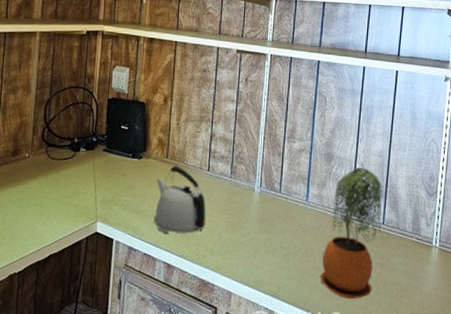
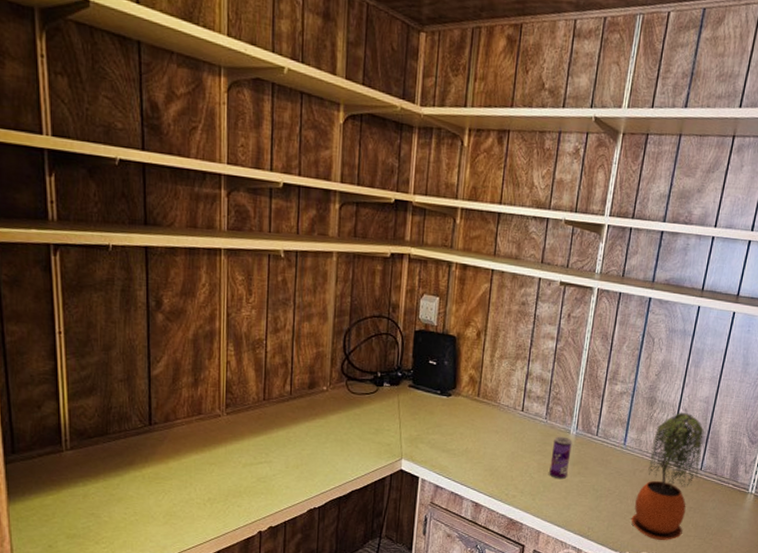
kettle: present [154,165,206,234] -> none [463,404,518,474]
beverage can: none [237,194,257,238] -> present [549,436,572,480]

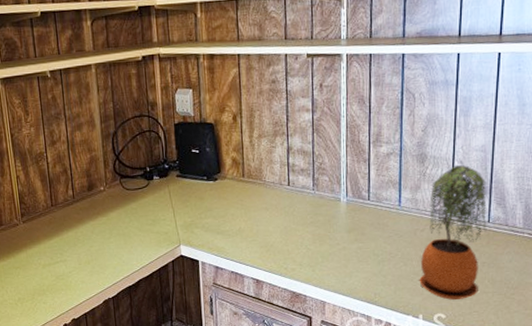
beverage can: present [549,436,572,480] -> none [324,205,345,248]

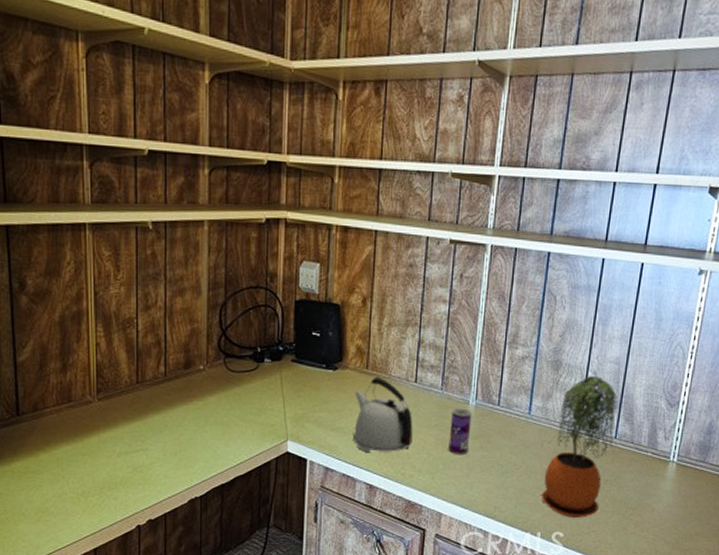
kettle: none [234,183,291,252] -> present [353,376,413,453]
beverage can: none [324,205,345,248] -> present [448,408,472,455]

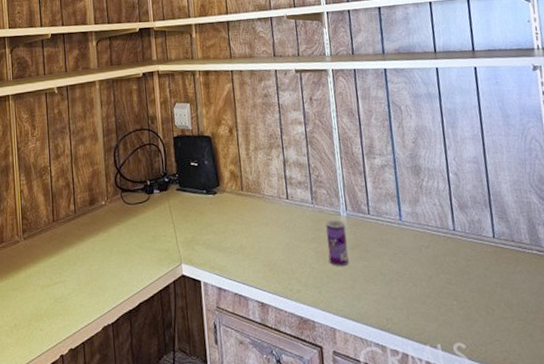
kettle: present [353,376,413,453] -> none [234,197,294,271]
potted plant: present [541,376,617,518] -> none [430,177,496,326]

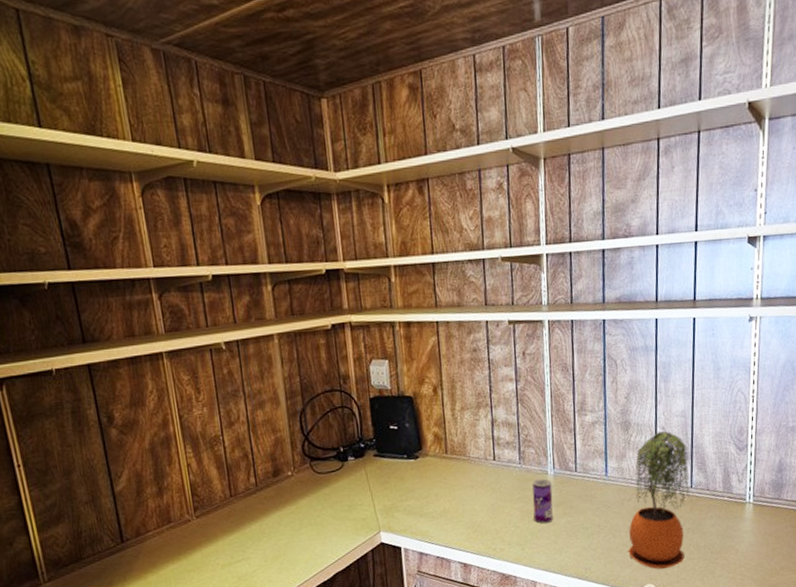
potted plant: none [430,177,496,326] -> present [628,431,690,569]

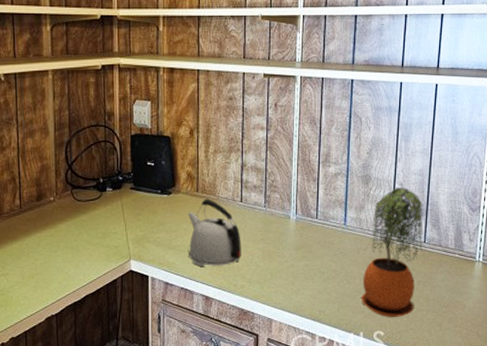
kettle: none [437,459,499,533] -> present [187,198,242,268]
beverage can: present [532,478,553,524] -> none [274,222,293,266]

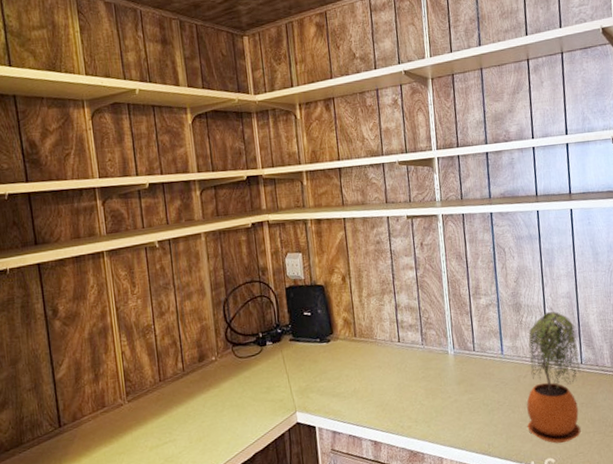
kettle: present [187,198,242,268] -> none [347,342,405,412]

